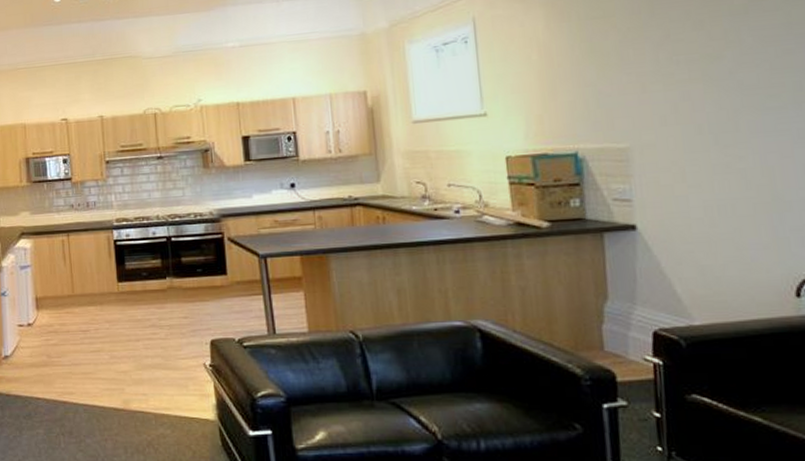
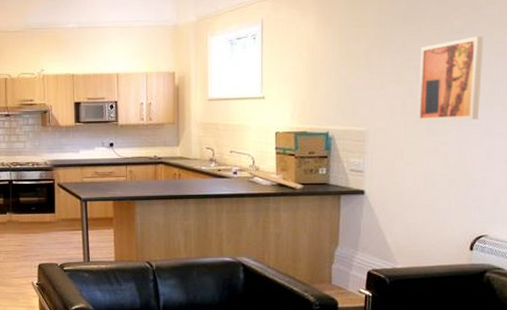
wall art: none [691,16,785,132] -> present [417,36,484,123]

